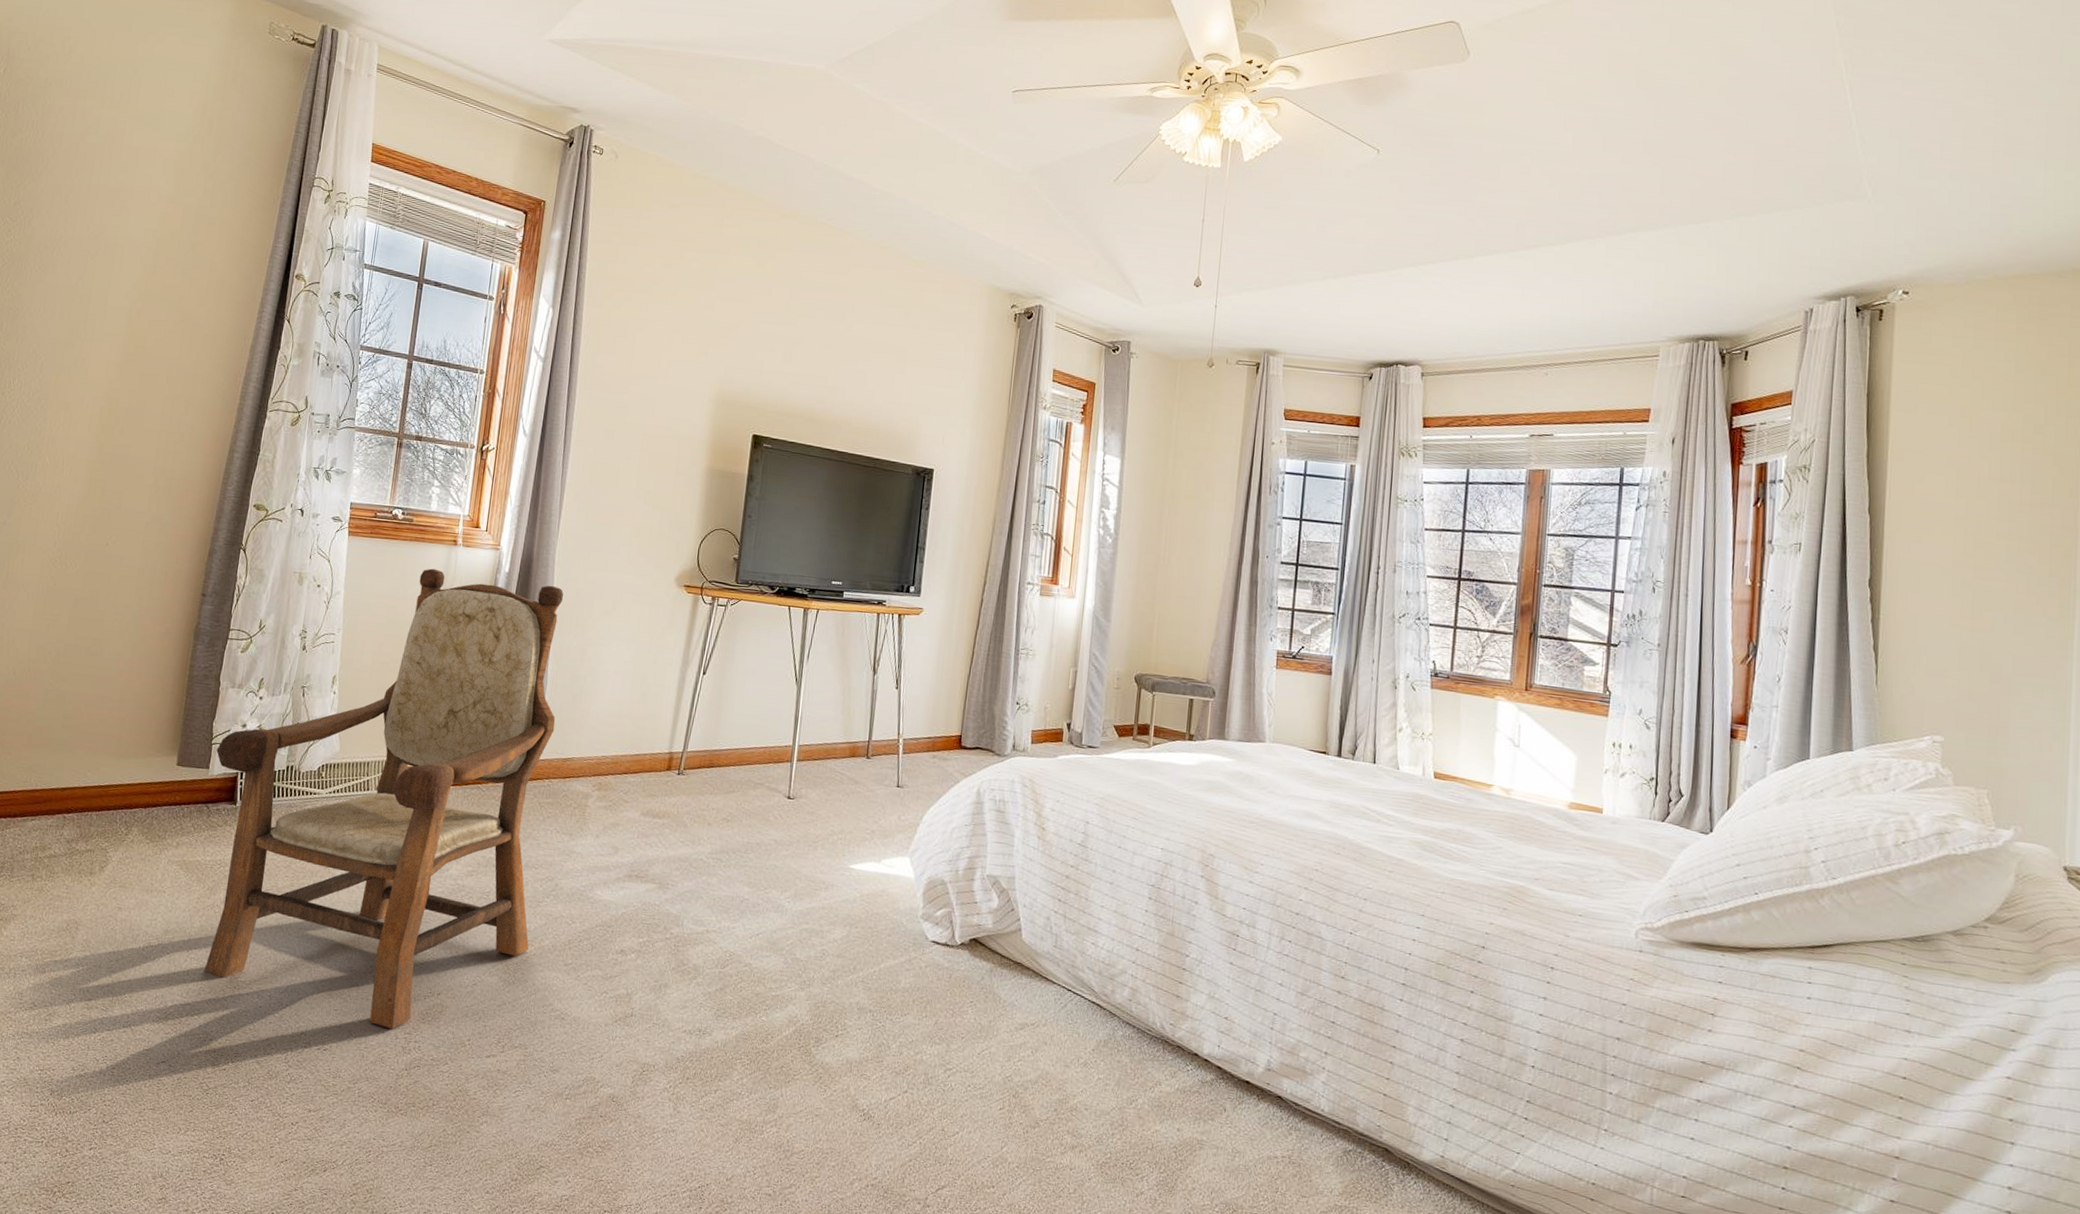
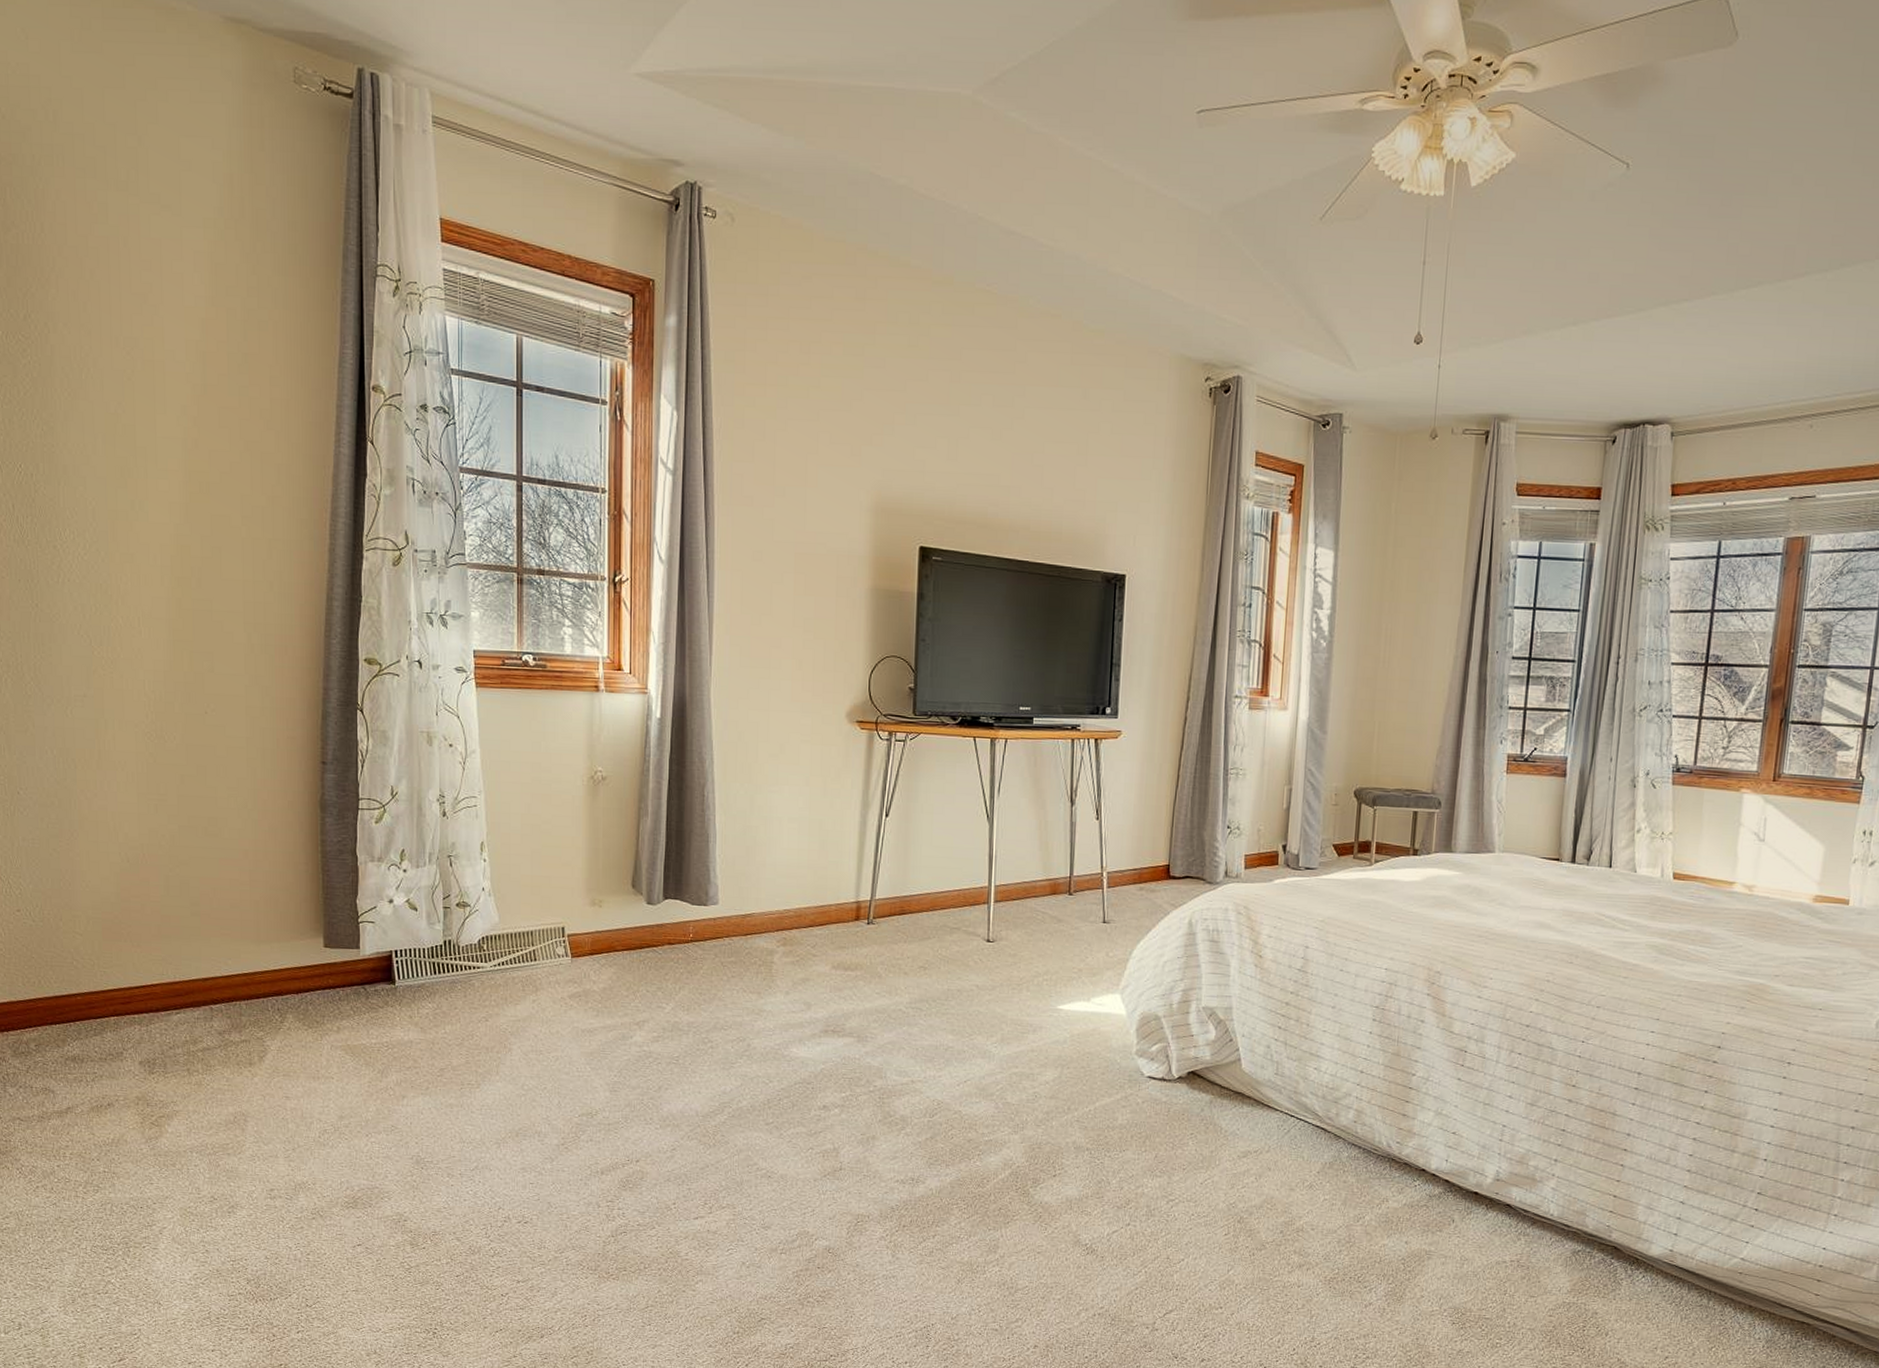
armchair: present [204,568,564,1029] -> none [365,718,730,1198]

